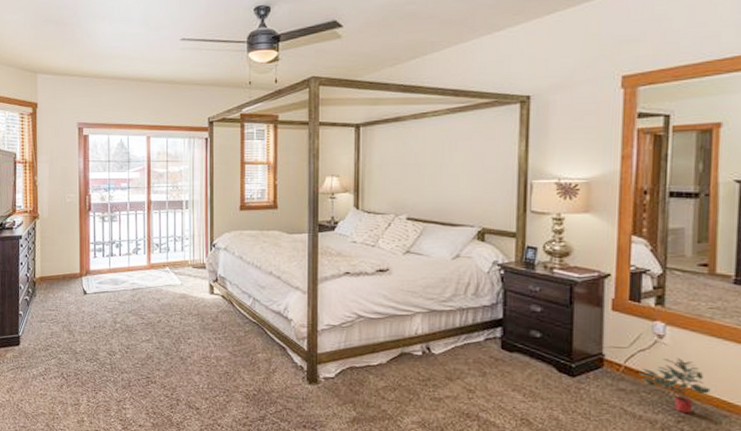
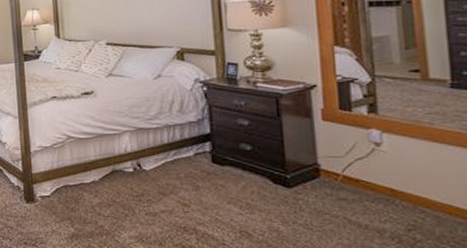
potted plant: present [639,358,711,414] -> none [359,165,440,222]

